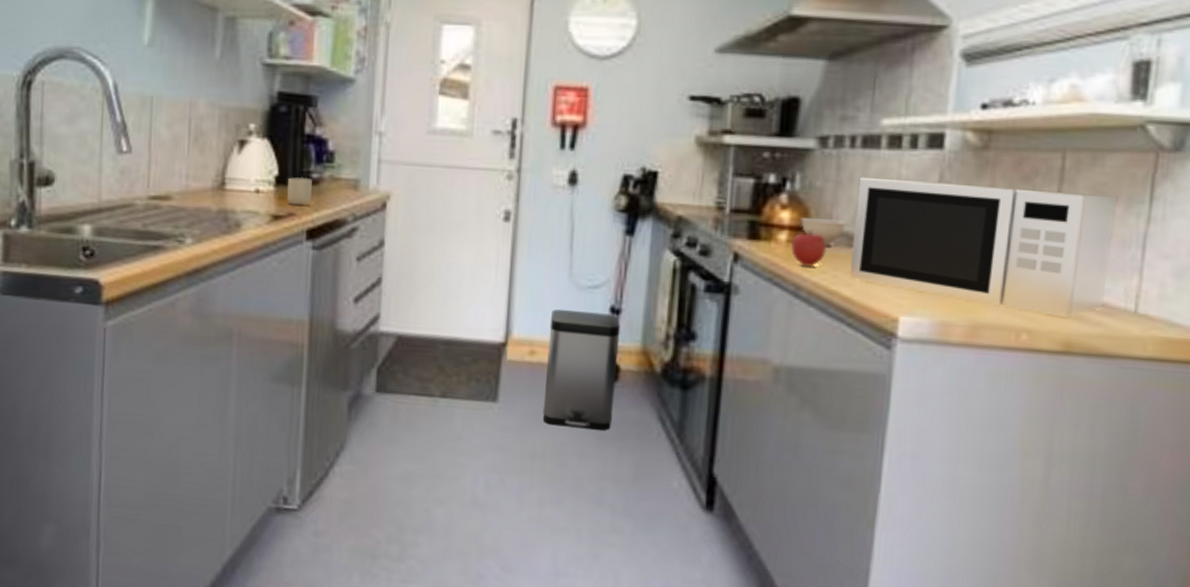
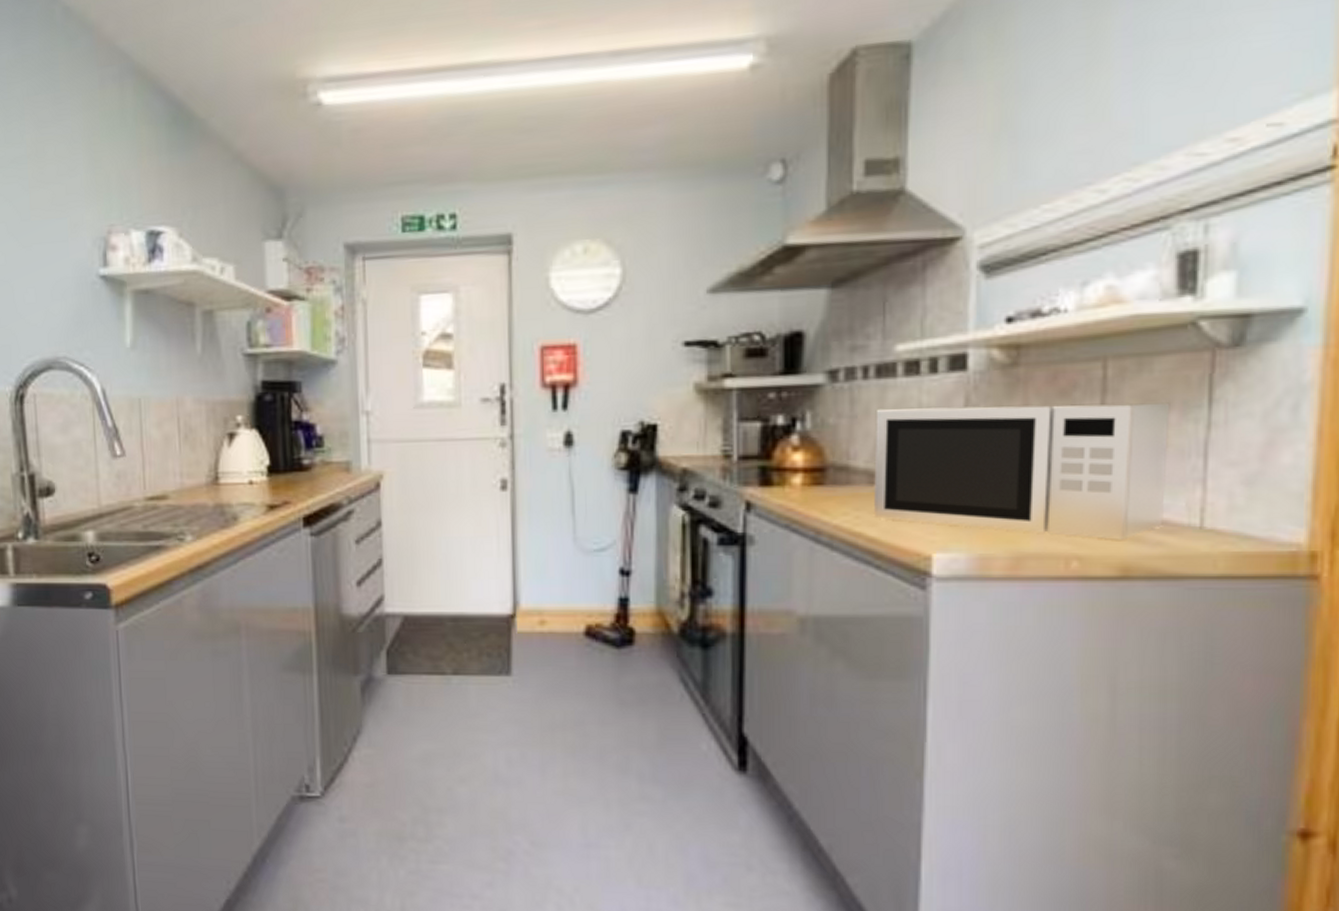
mug: present [287,176,312,206] -> none [280,464,305,494]
pedal bin: present [543,309,620,431] -> none [558,575,632,696]
fruit: present [790,231,827,267] -> none [806,471,847,509]
bowl: present [800,218,847,246] -> none [815,456,866,486]

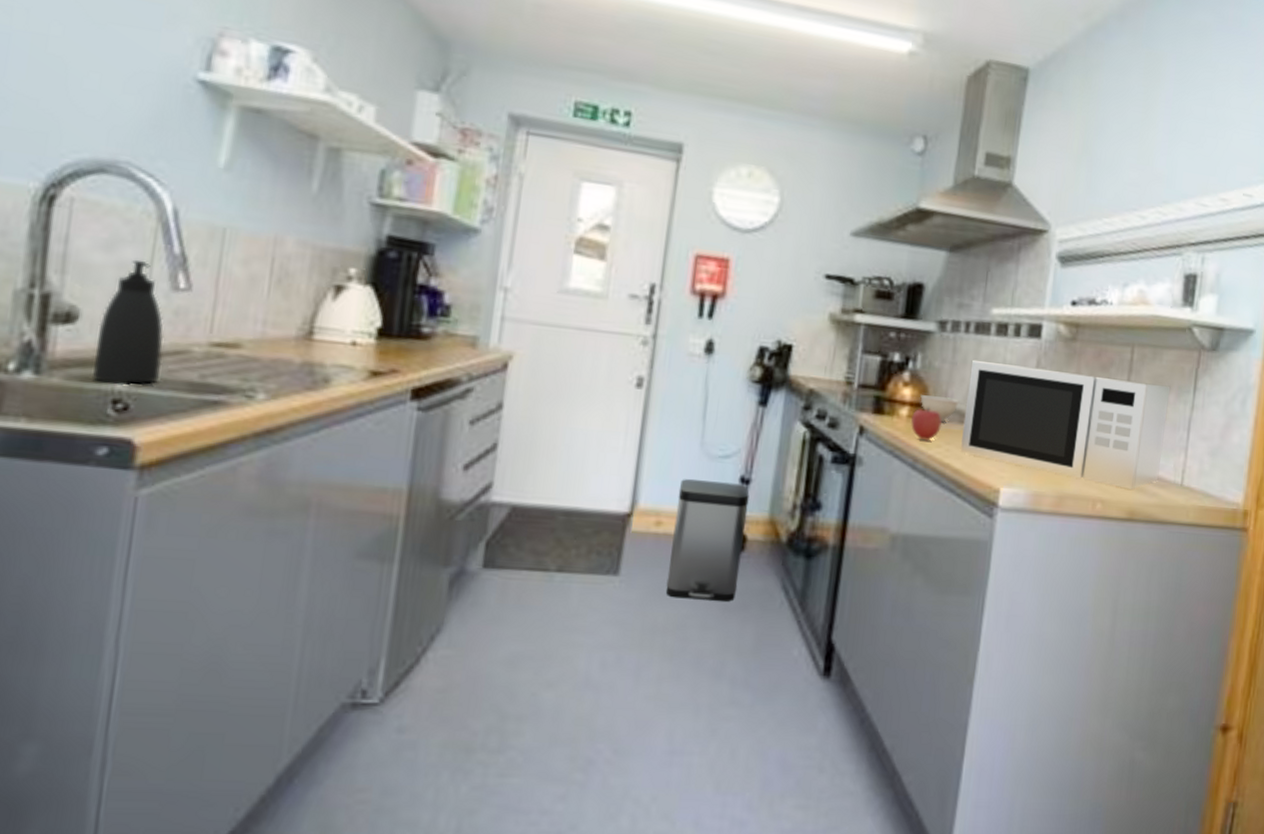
soap dispenser: none [69,436,116,540] -> present [91,259,164,384]
pedal bin: none [558,575,632,696] -> present [666,478,749,601]
fruit: none [806,471,847,509] -> present [910,407,942,441]
bowl: none [815,456,866,486] -> present [920,395,960,422]

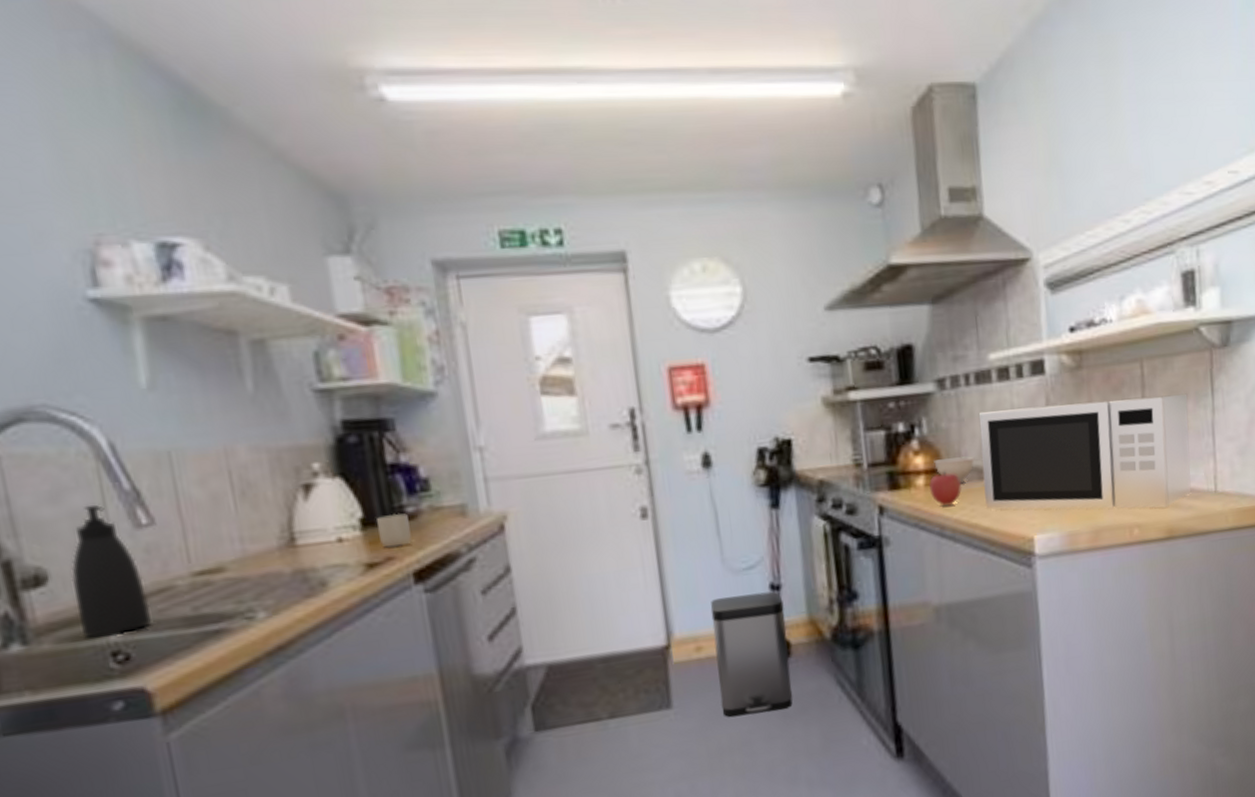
mug: none [390,330,423,363] -> present [377,513,412,548]

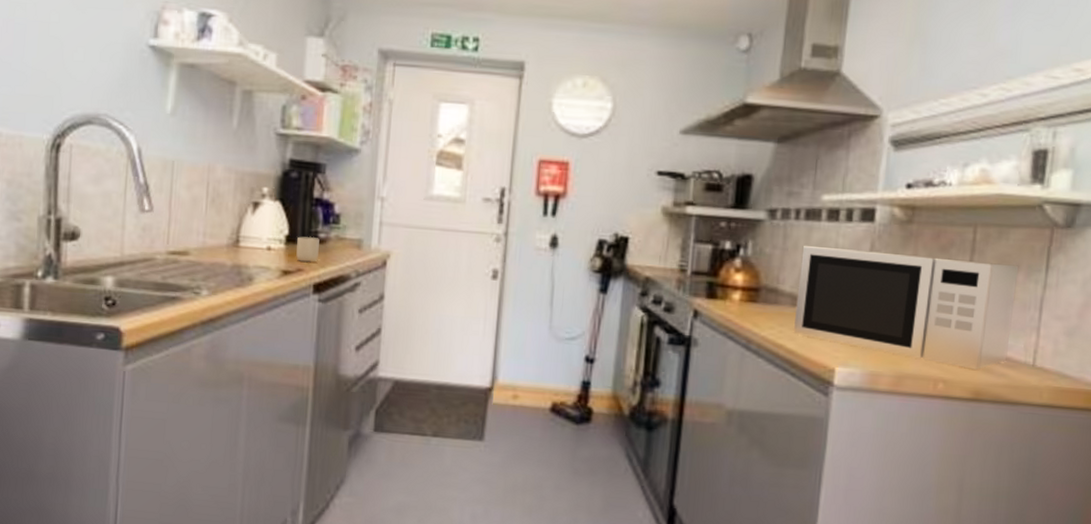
soap dispenser: present [71,504,151,637] -> none [90,189,137,285]
pedal bin: present [710,591,793,717] -> none [524,358,594,467]
fruit: present [928,471,962,506] -> none [743,291,775,323]
bowl: present [934,456,975,483] -> none [752,280,792,305]

